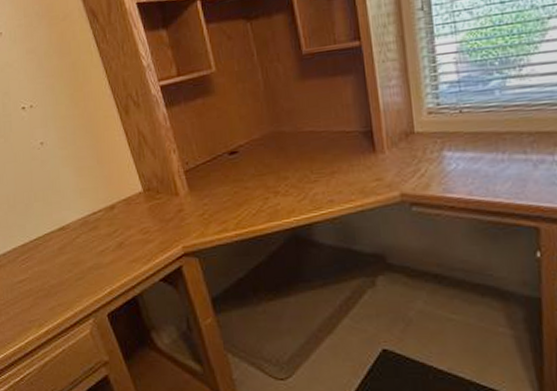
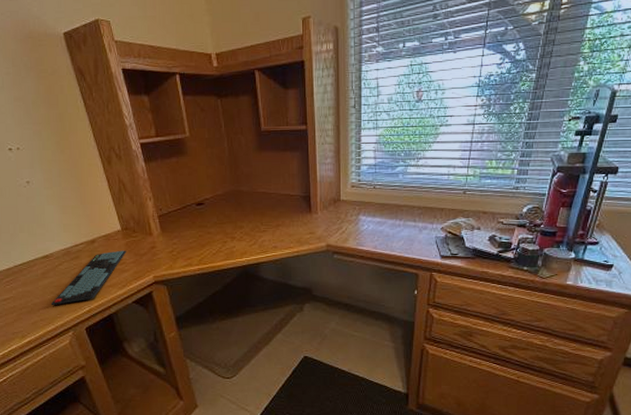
keyboard: none [68,216,150,288] -> present [50,250,127,306]

